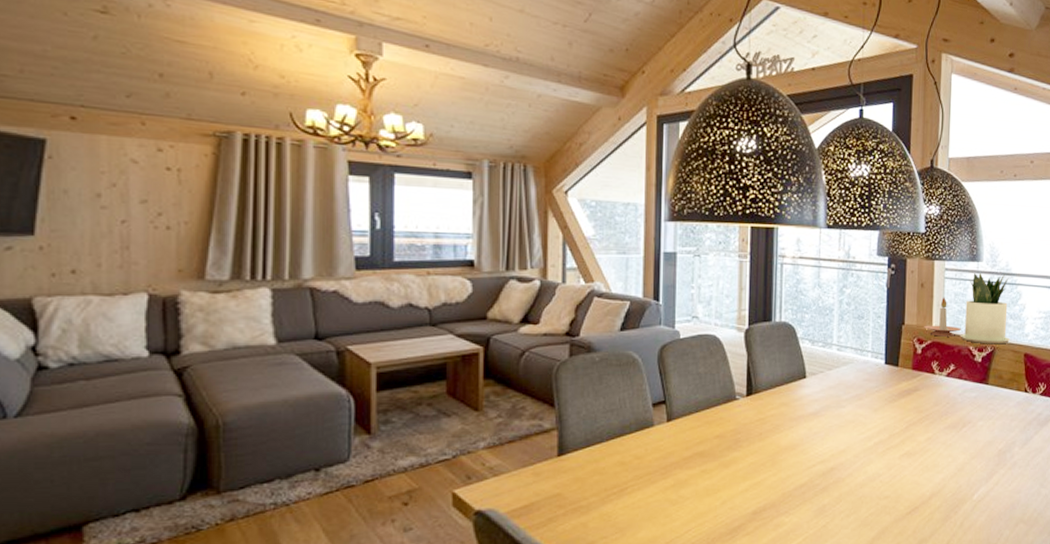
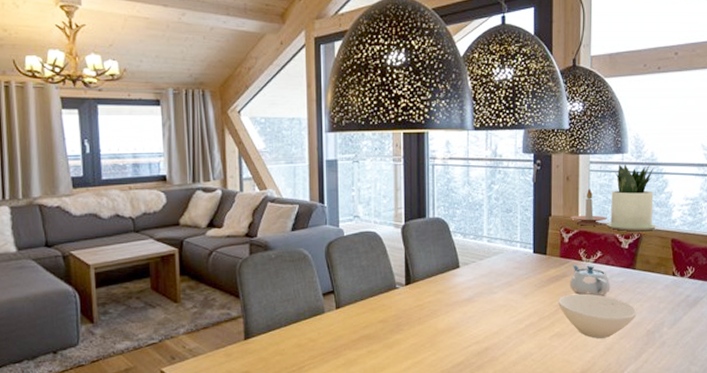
bowl: none [909,409,989,458] -> present [558,293,637,338]
teapot: none [921,377,963,413] -> present [569,264,610,296]

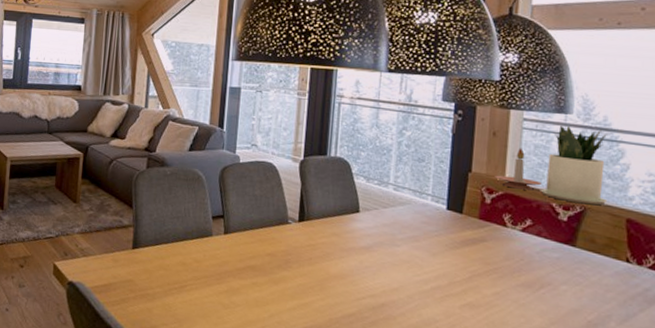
bowl: present [558,293,637,338] -> none [473,261,575,320]
teapot: present [569,264,610,296] -> none [488,229,541,271]

